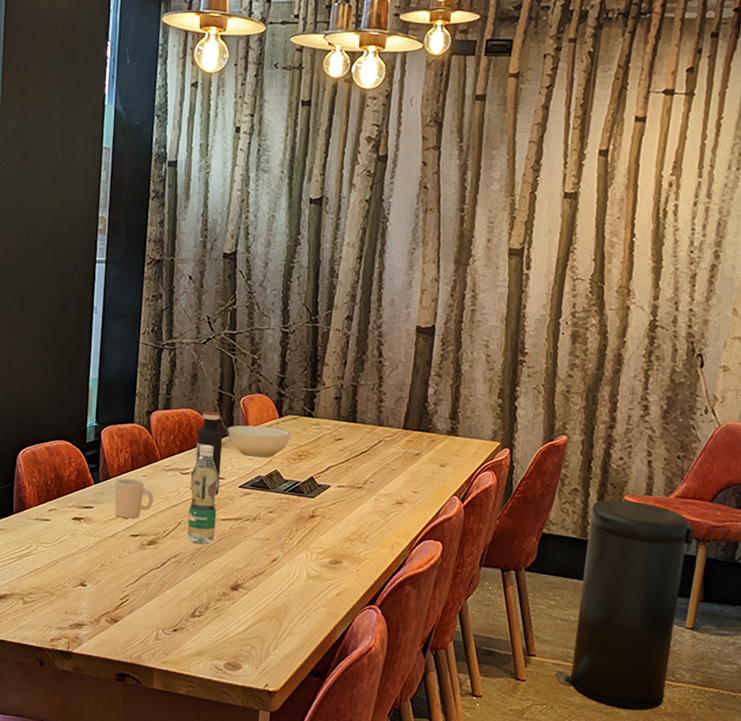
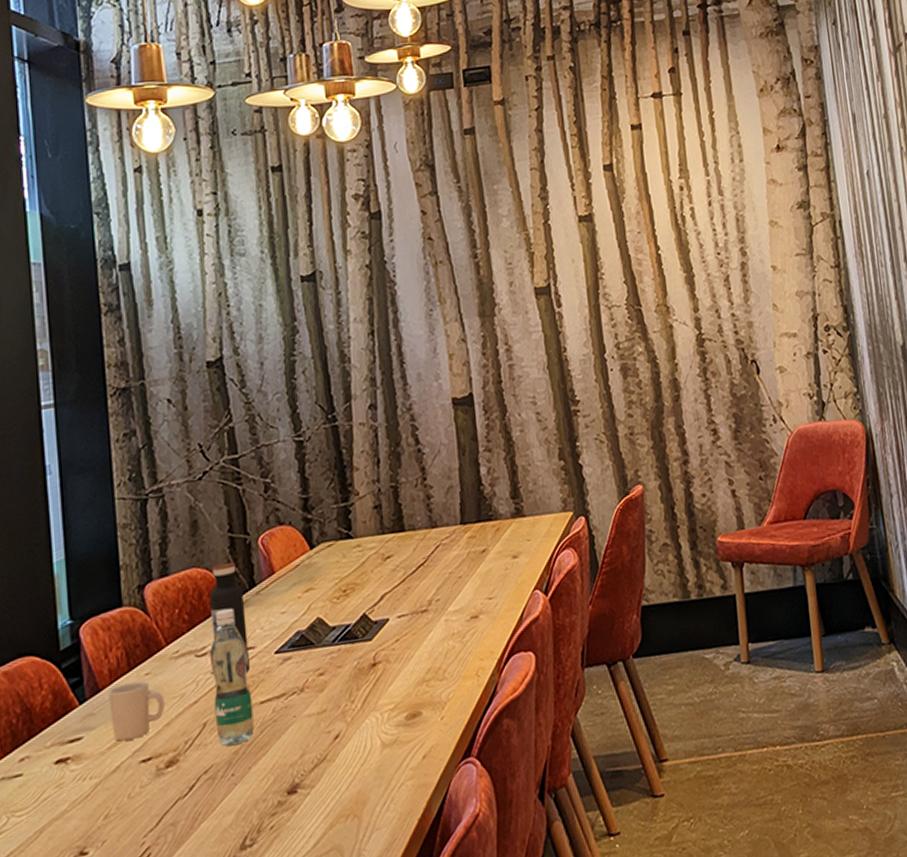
bowl: present [227,425,292,458] -> none [246,562,329,610]
pedal bin: present [555,499,694,711] -> none [686,538,815,796]

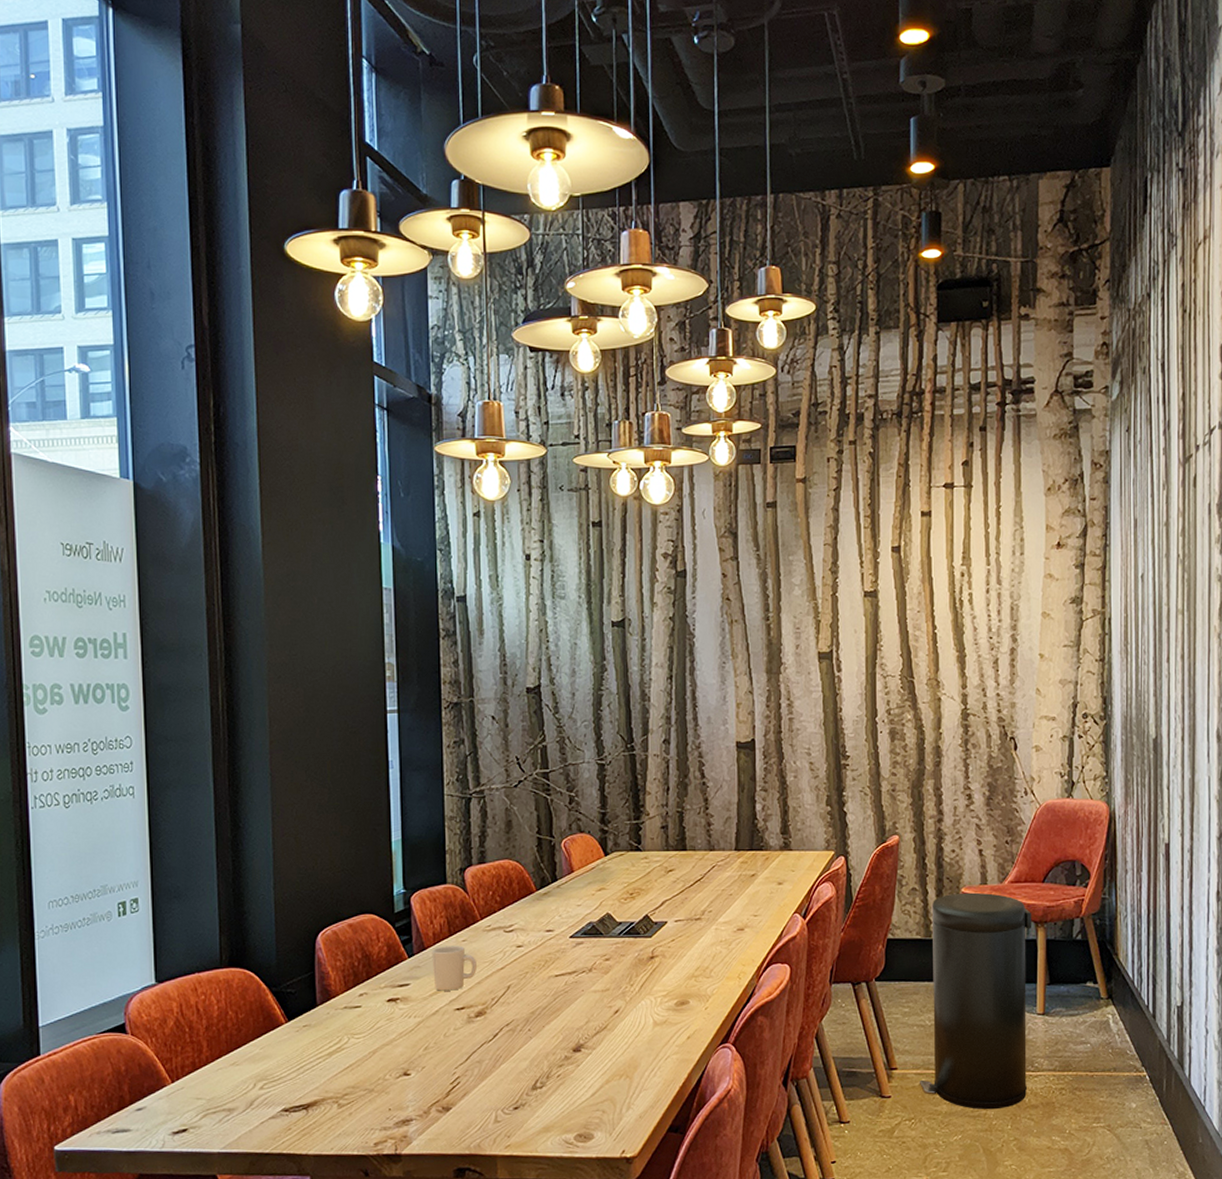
water bottle: present [209,562,250,672] -> none [518,858,548,949]
bottle: present [209,608,254,746] -> none [515,896,549,1006]
pedal bin: none [686,538,815,796] -> present [919,892,1031,1109]

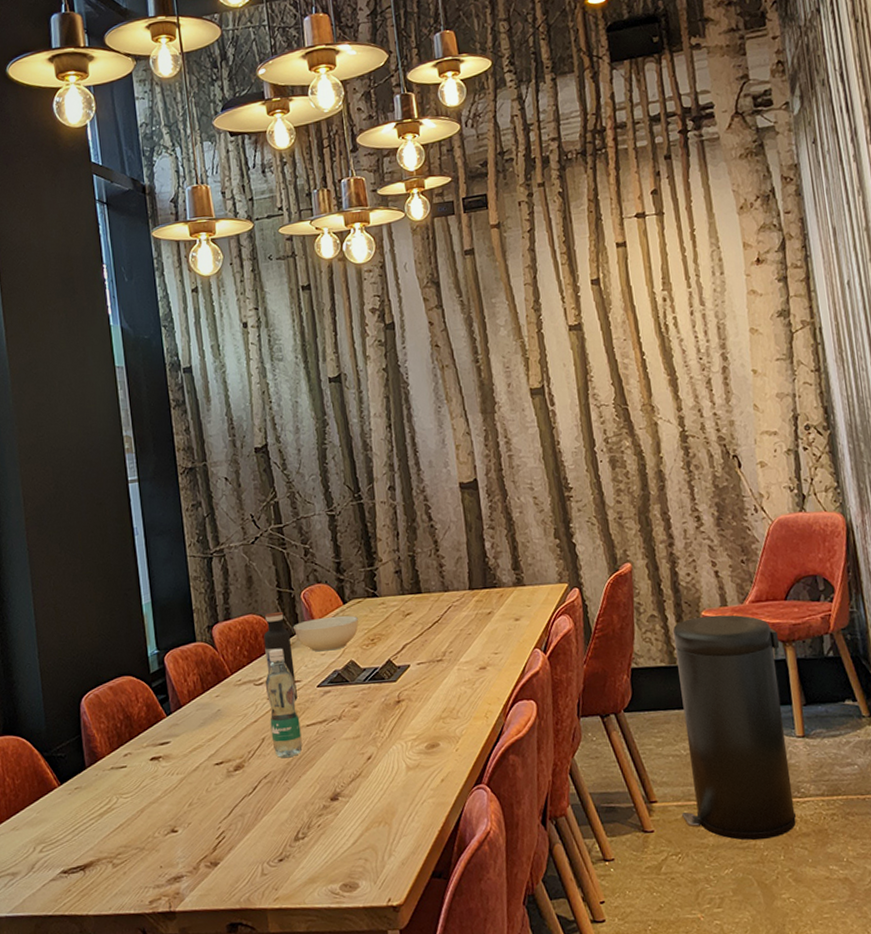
mug: present [432,945,477,991] -> none [188,701,232,747]
bottle: none [515,896,549,1006] -> present [265,648,303,758]
water bottle: none [518,858,548,949] -> present [263,611,298,700]
bowl: none [550,867,620,902] -> present [292,615,359,652]

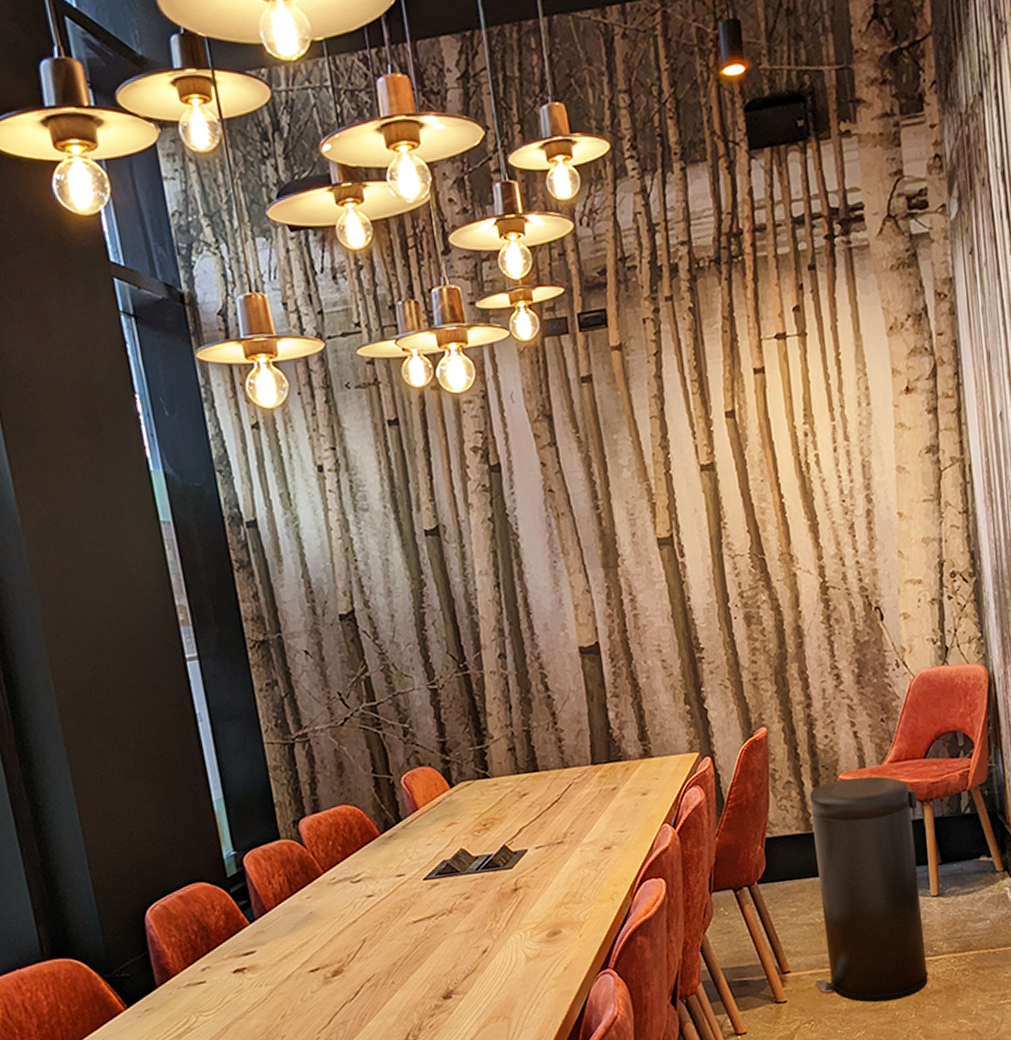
water bottle: present [263,611,298,700] -> none [359,800,402,896]
bottle: present [265,648,303,758] -> none [363,840,410,959]
bowl: present [292,615,359,652] -> none [393,800,469,842]

